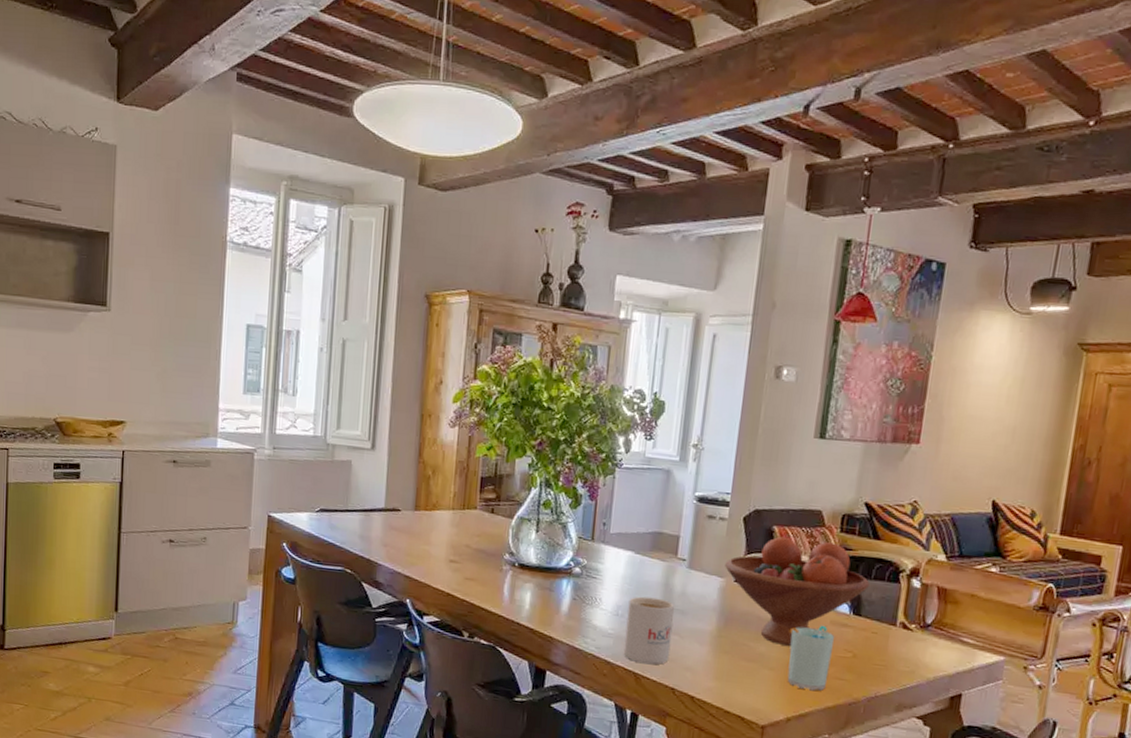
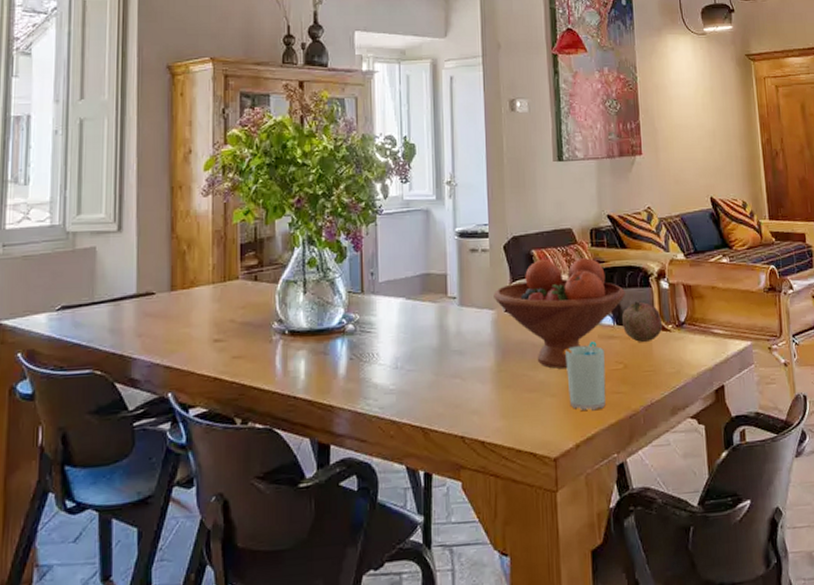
mug: present [623,596,675,665] -> none [406,342,454,416]
fruit: none [859,595,905,637] -> present [622,301,662,342]

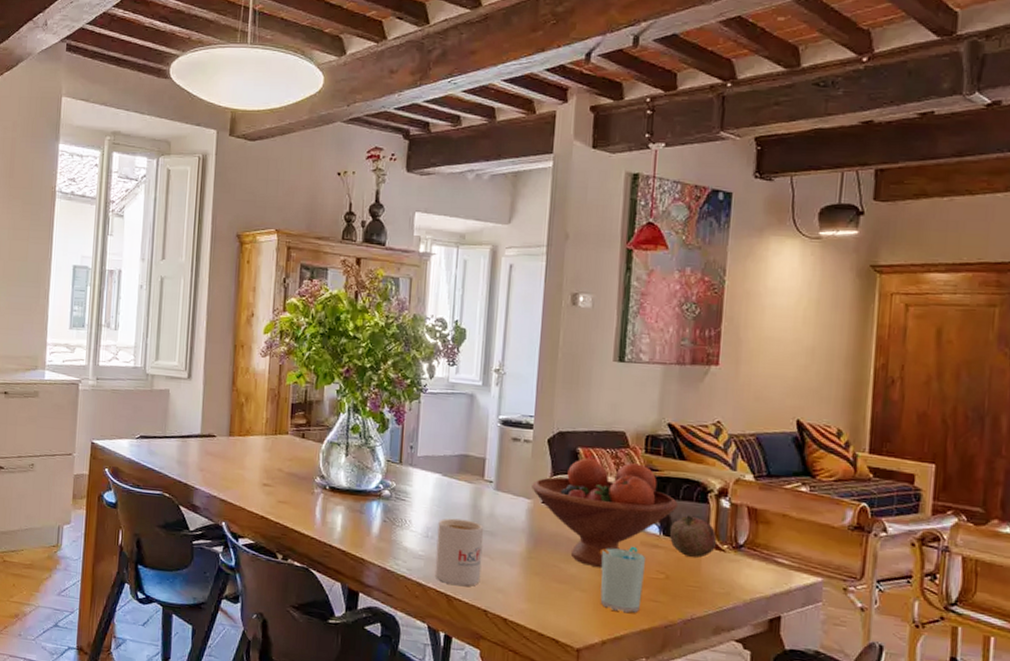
mug: none [406,342,454,416] -> present [434,518,484,587]

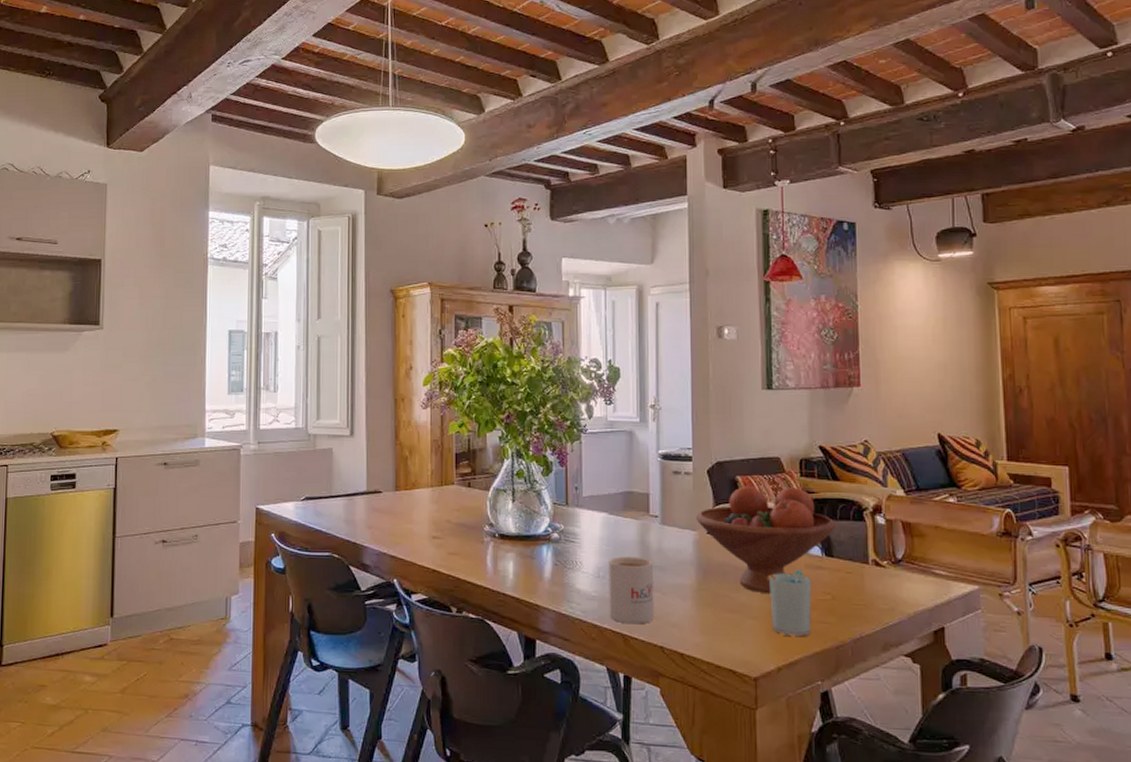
fruit: present [670,515,716,558] -> none [832,534,876,575]

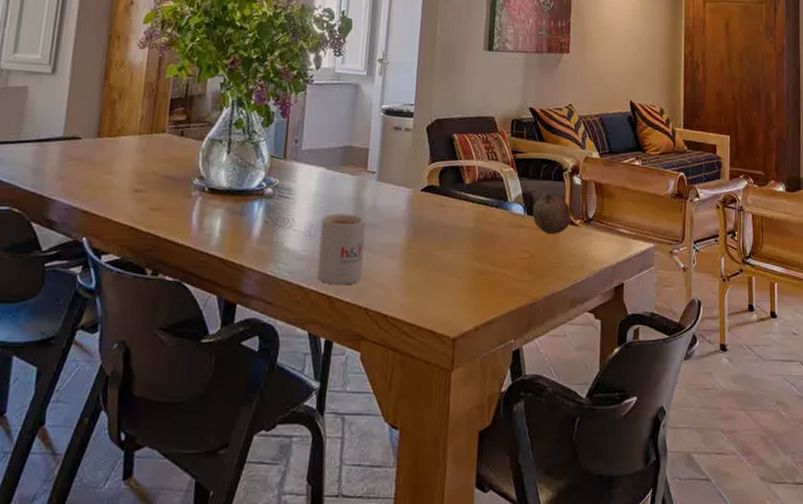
fruit bowl: present [696,485,836,593] -> none [412,143,539,251]
cup: present [766,569,812,637] -> none [472,228,513,296]
fruit: none [832,534,876,575] -> present [533,194,571,234]

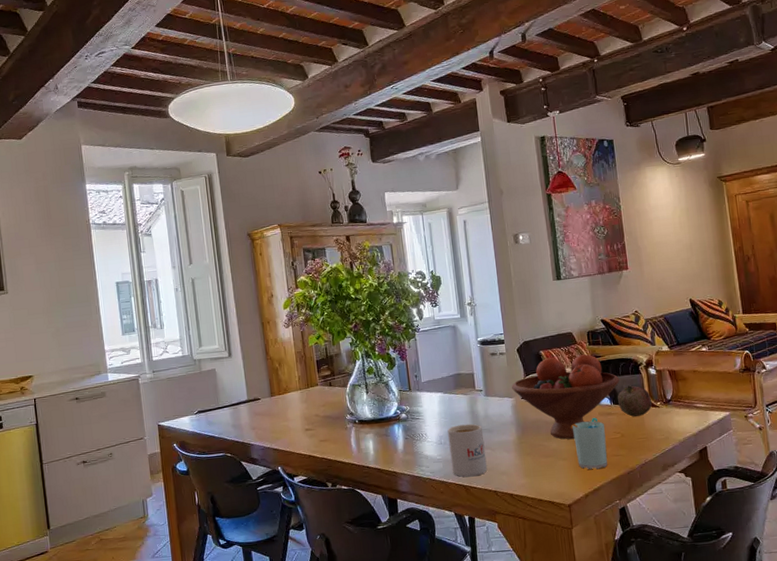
fruit bowl: none [412,143,539,251] -> present [512,354,620,440]
cup: none [472,228,513,296] -> present [570,417,608,470]

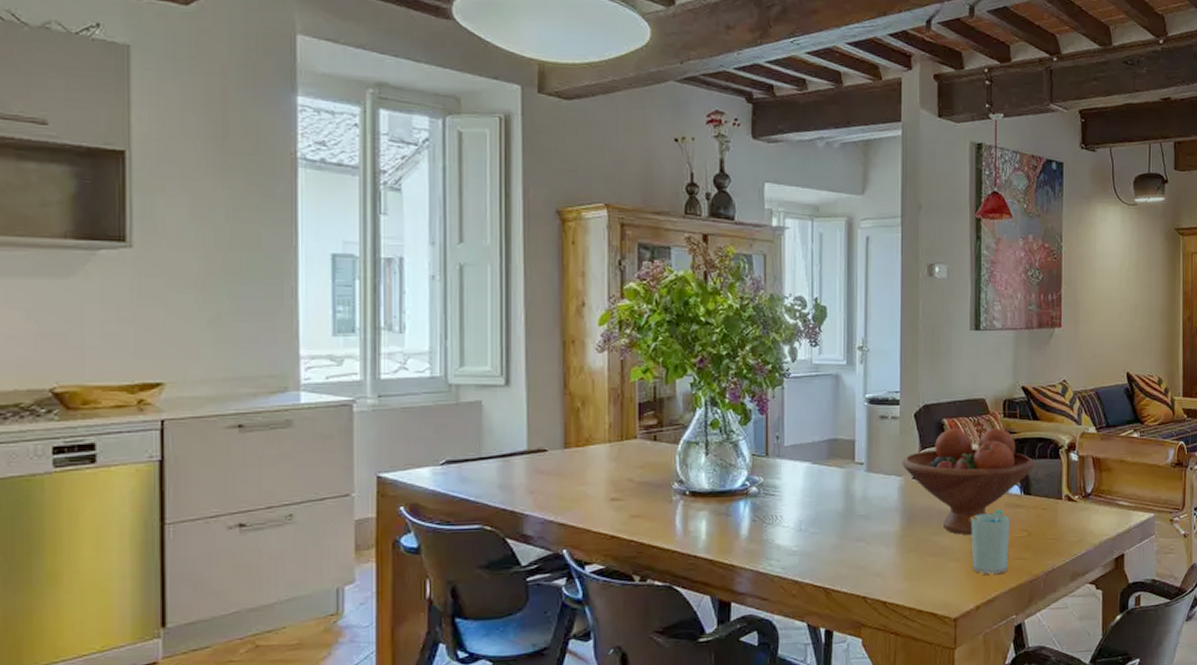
mug: present [447,424,488,477] -> none [811,506,858,577]
fruit: present [618,385,652,417] -> none [1030,472,1068,511]

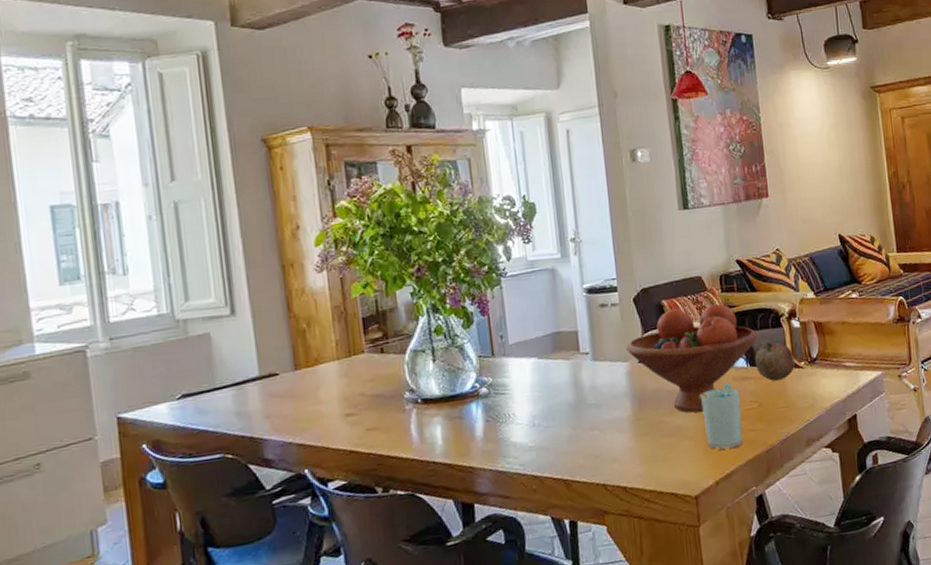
fruit: none [1030,472,1068,511] -> present [755,341,795,381]

